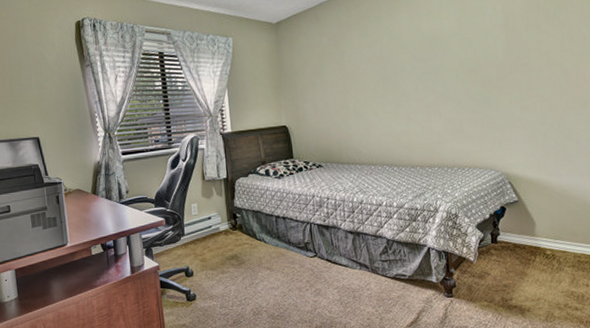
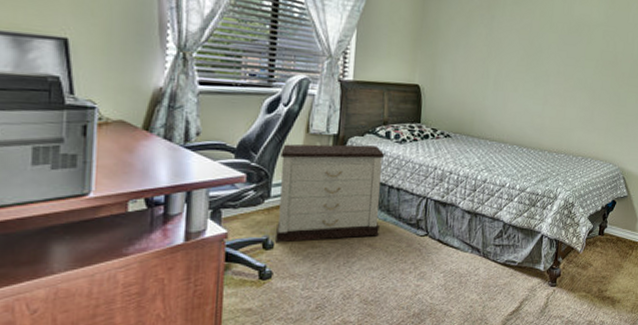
nightstand: none [186,183,274,271] -> present [276,144,384,243]

